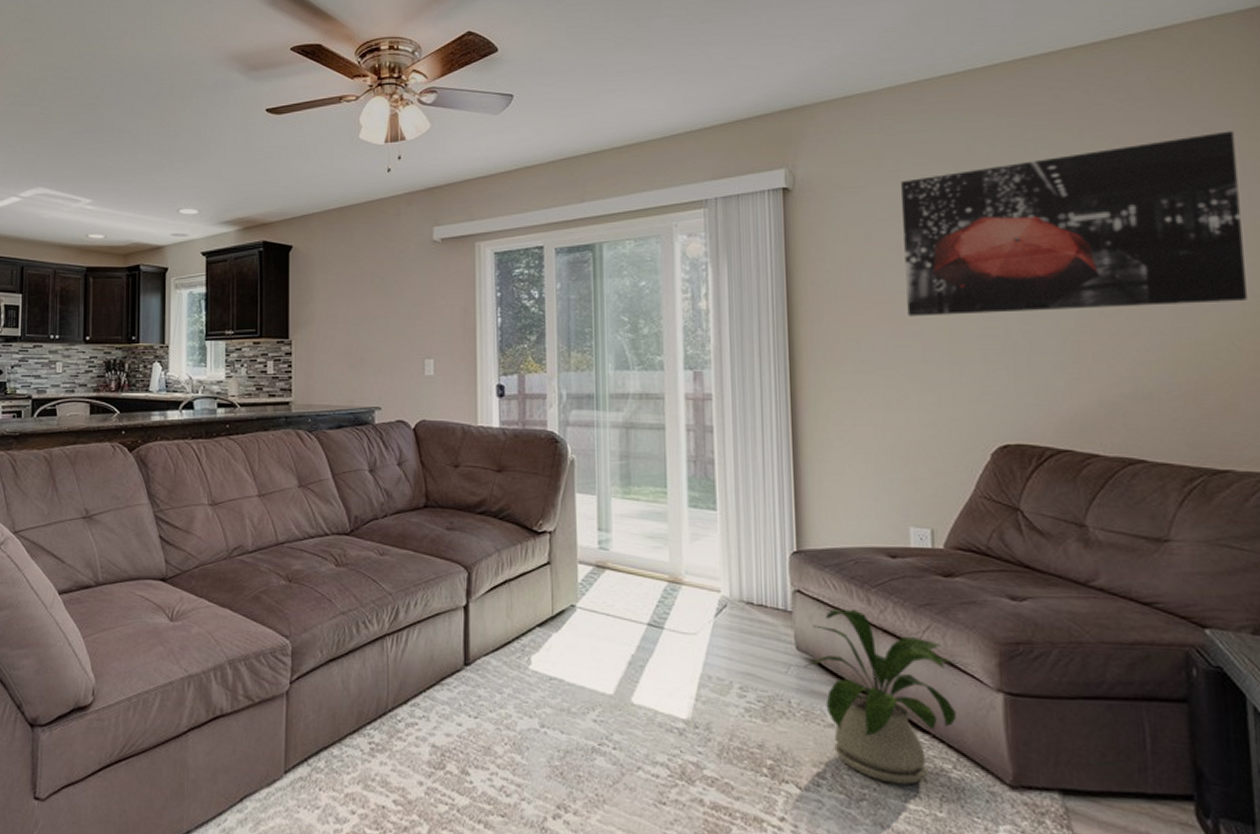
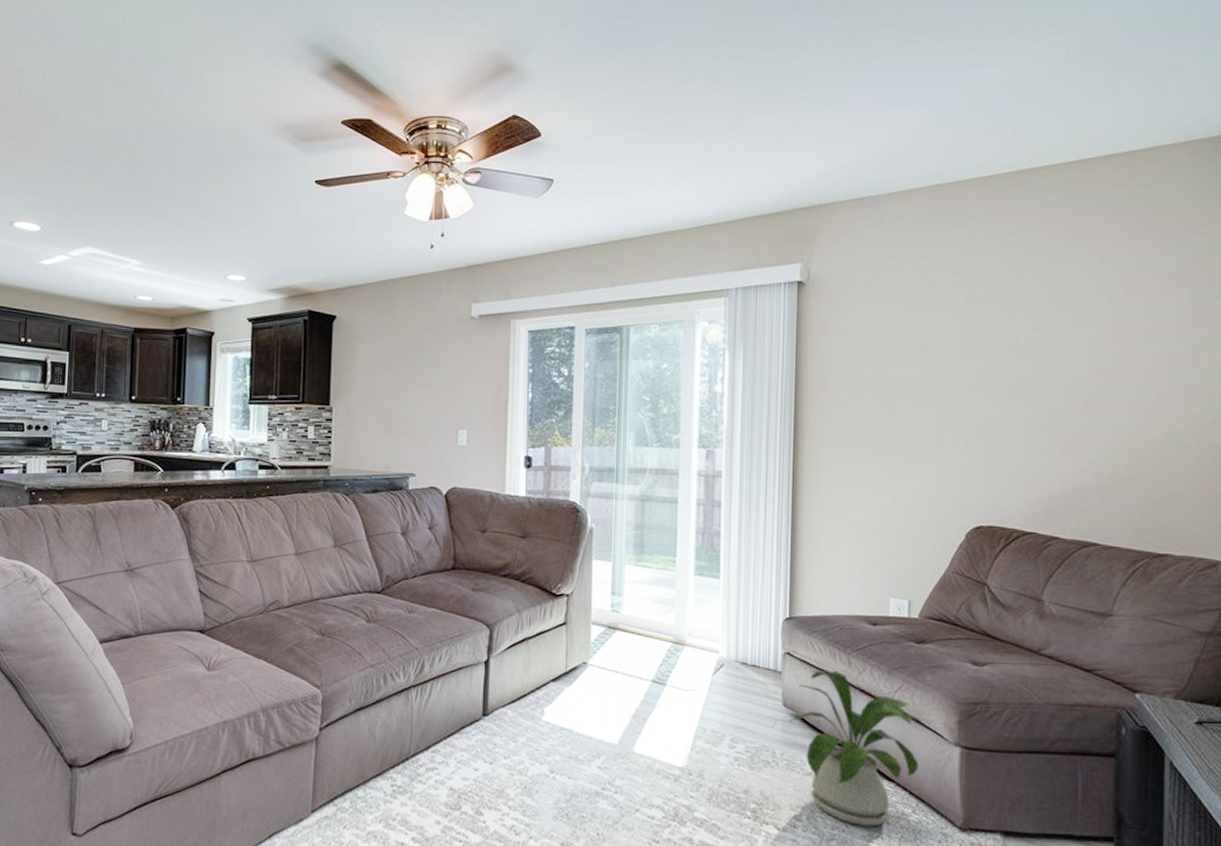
wall art: present [900,131,1249,317] -> none [902,248,1198,407]

